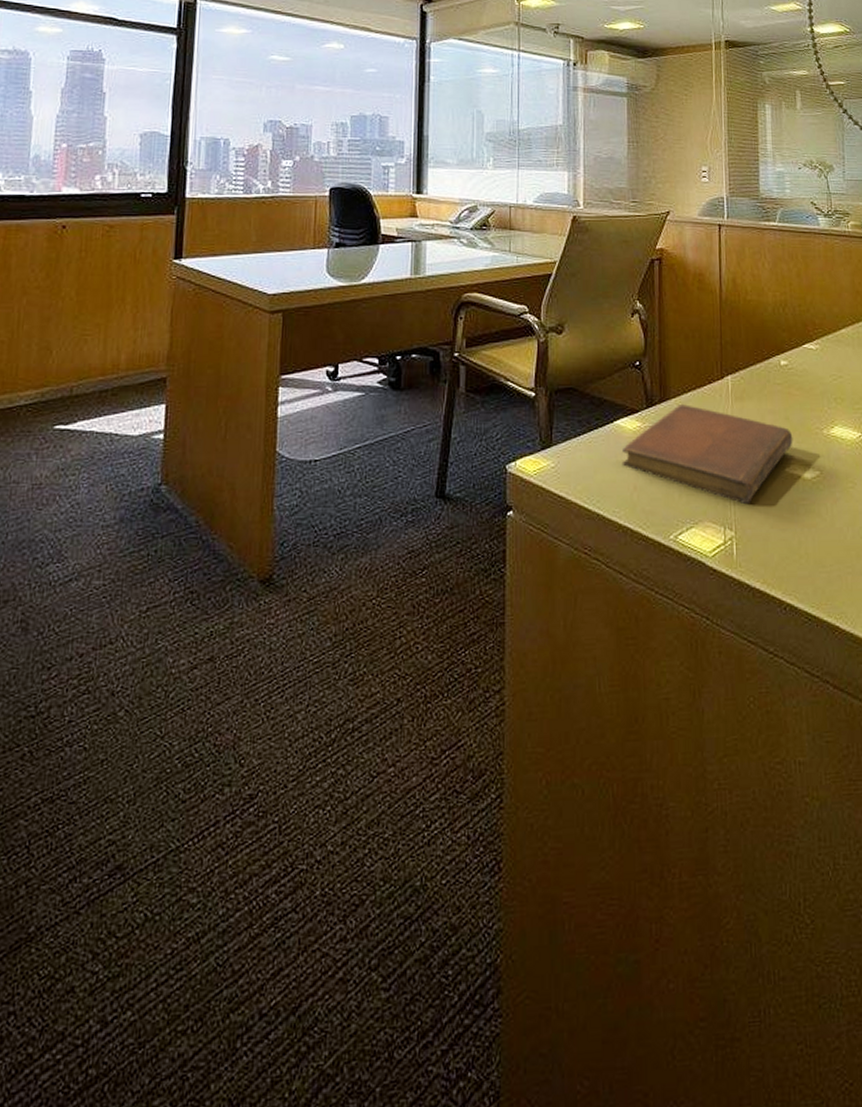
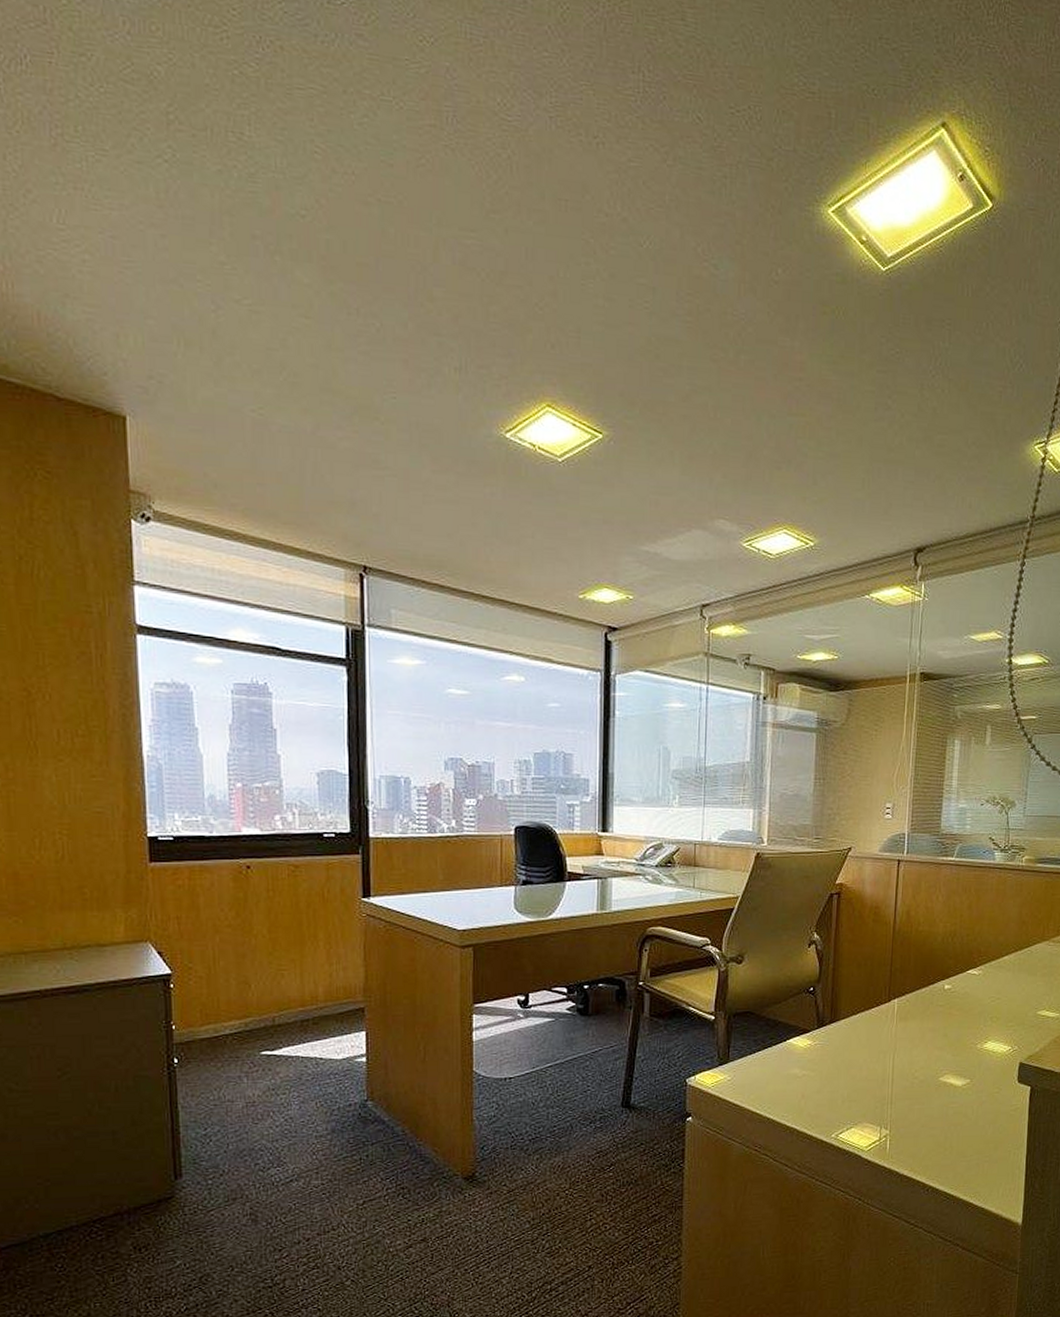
notebook: present [622,404,793,505] -> none [792,1025,949,1108]

